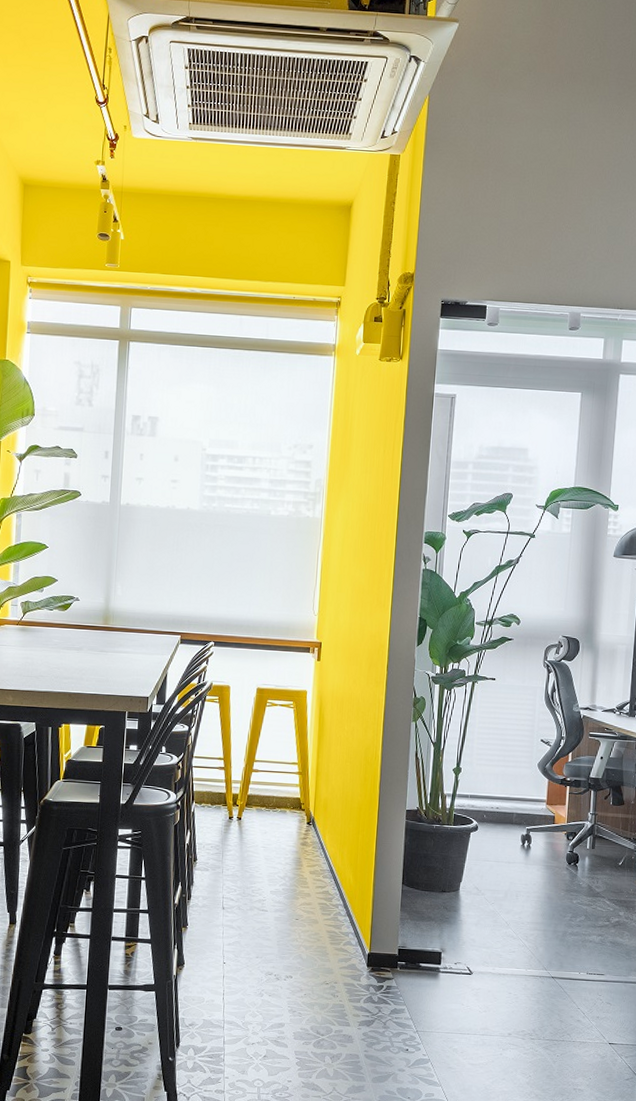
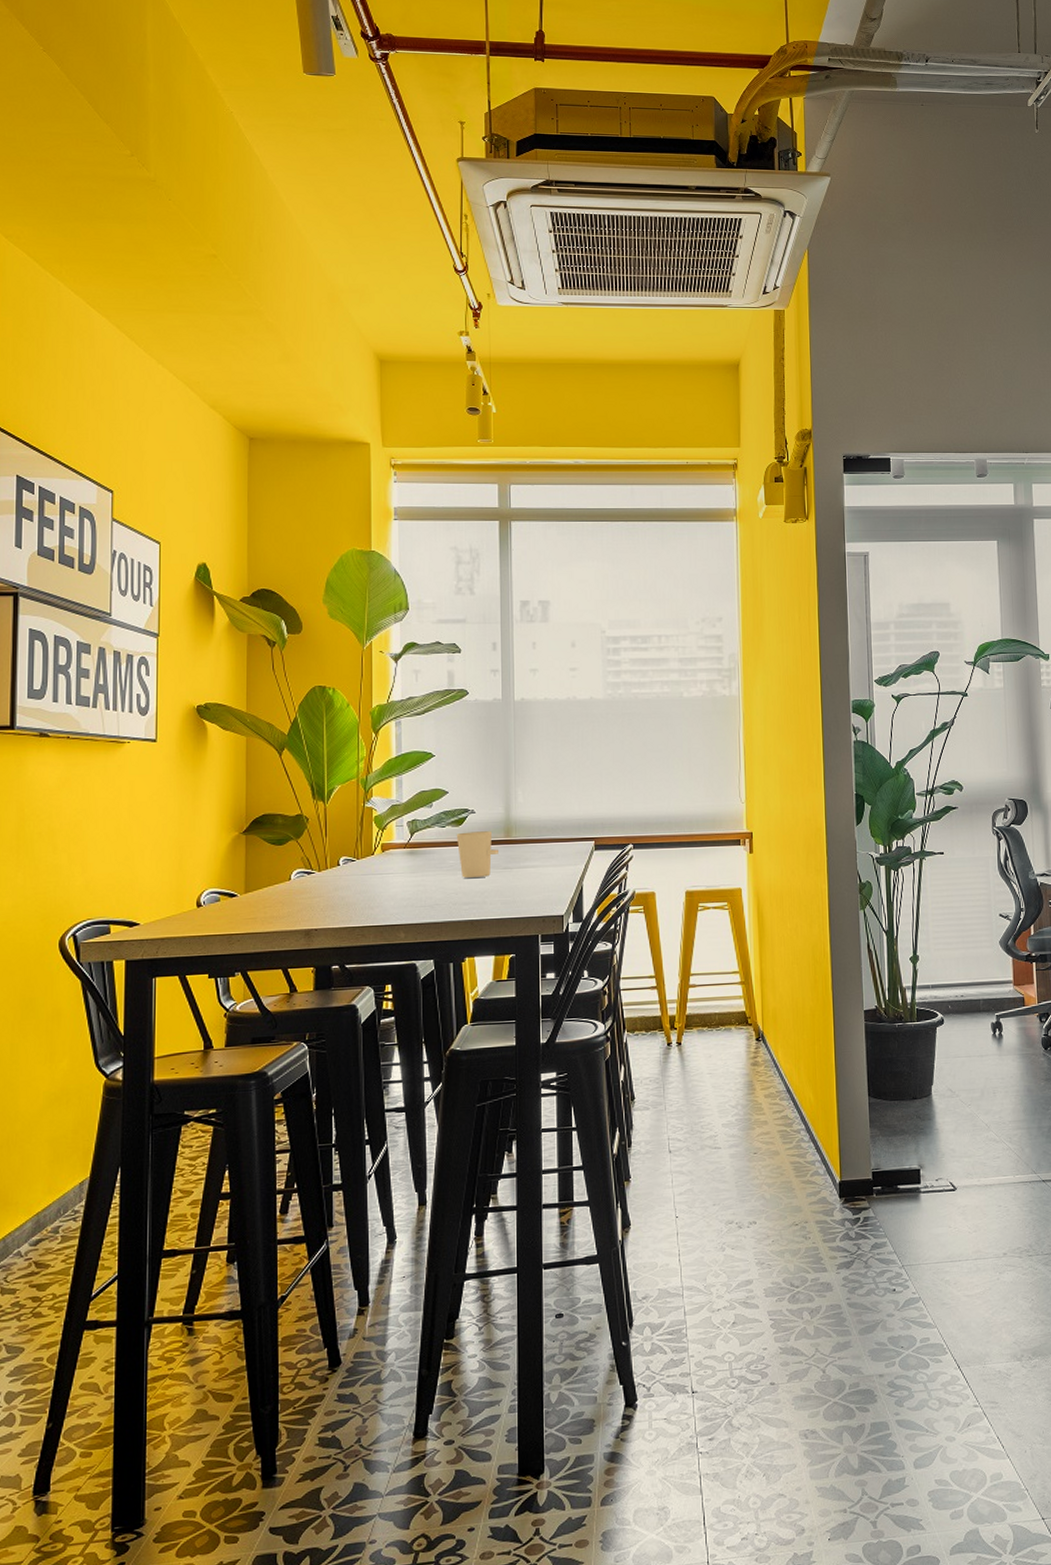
cup: none [61,616,97,657] -> present [456,831,498,879]

